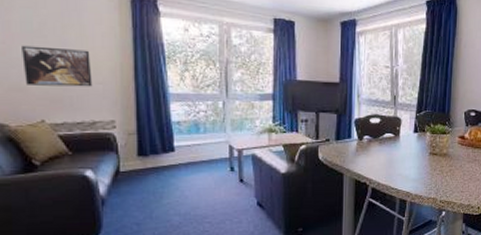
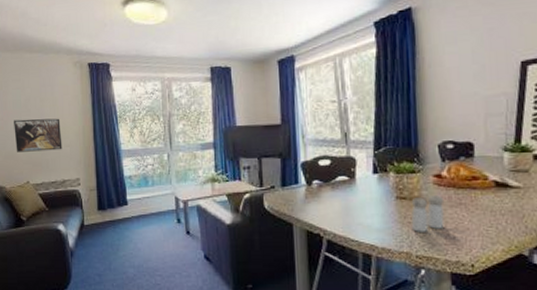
salt and pepper shaker: none [438,153,464,182] -> present [411,195,445,232]

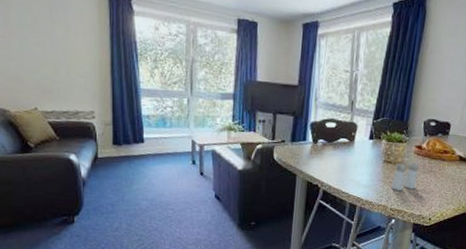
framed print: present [14,118,63,152] -> none [19,40,76,80]

